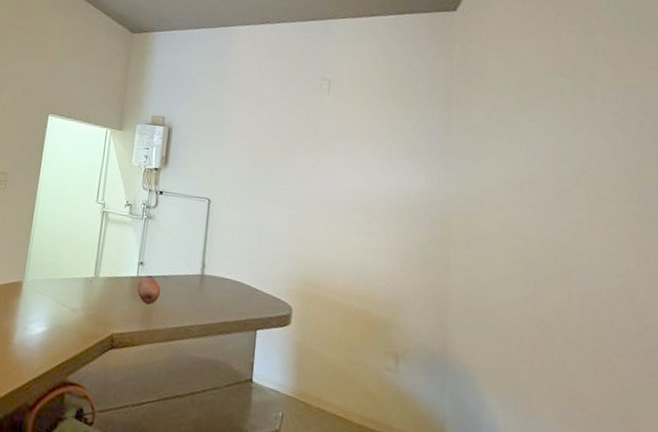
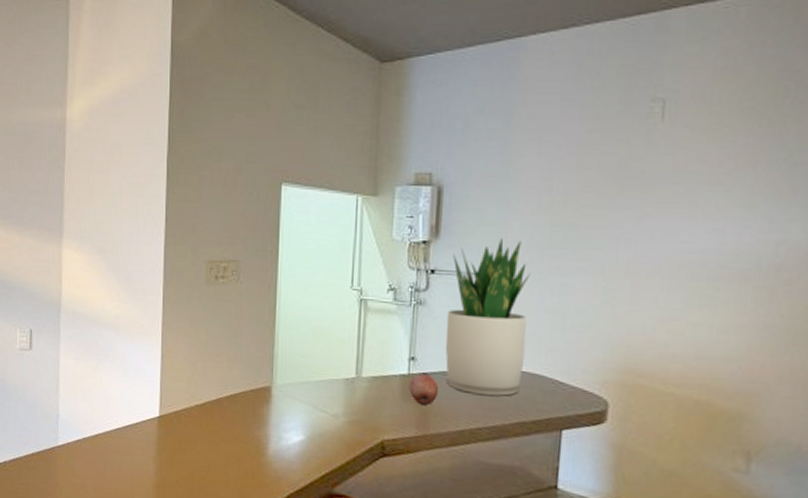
planter: none [167,171,236,299] -> present [445,239,531,397]

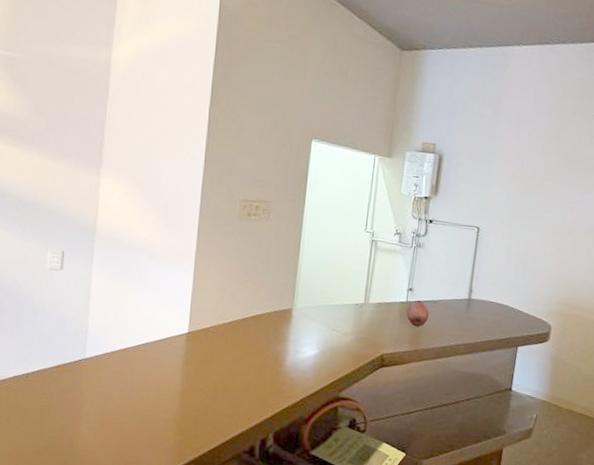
planter: present [445,239,531,397] -> none [435,200,504,321]

